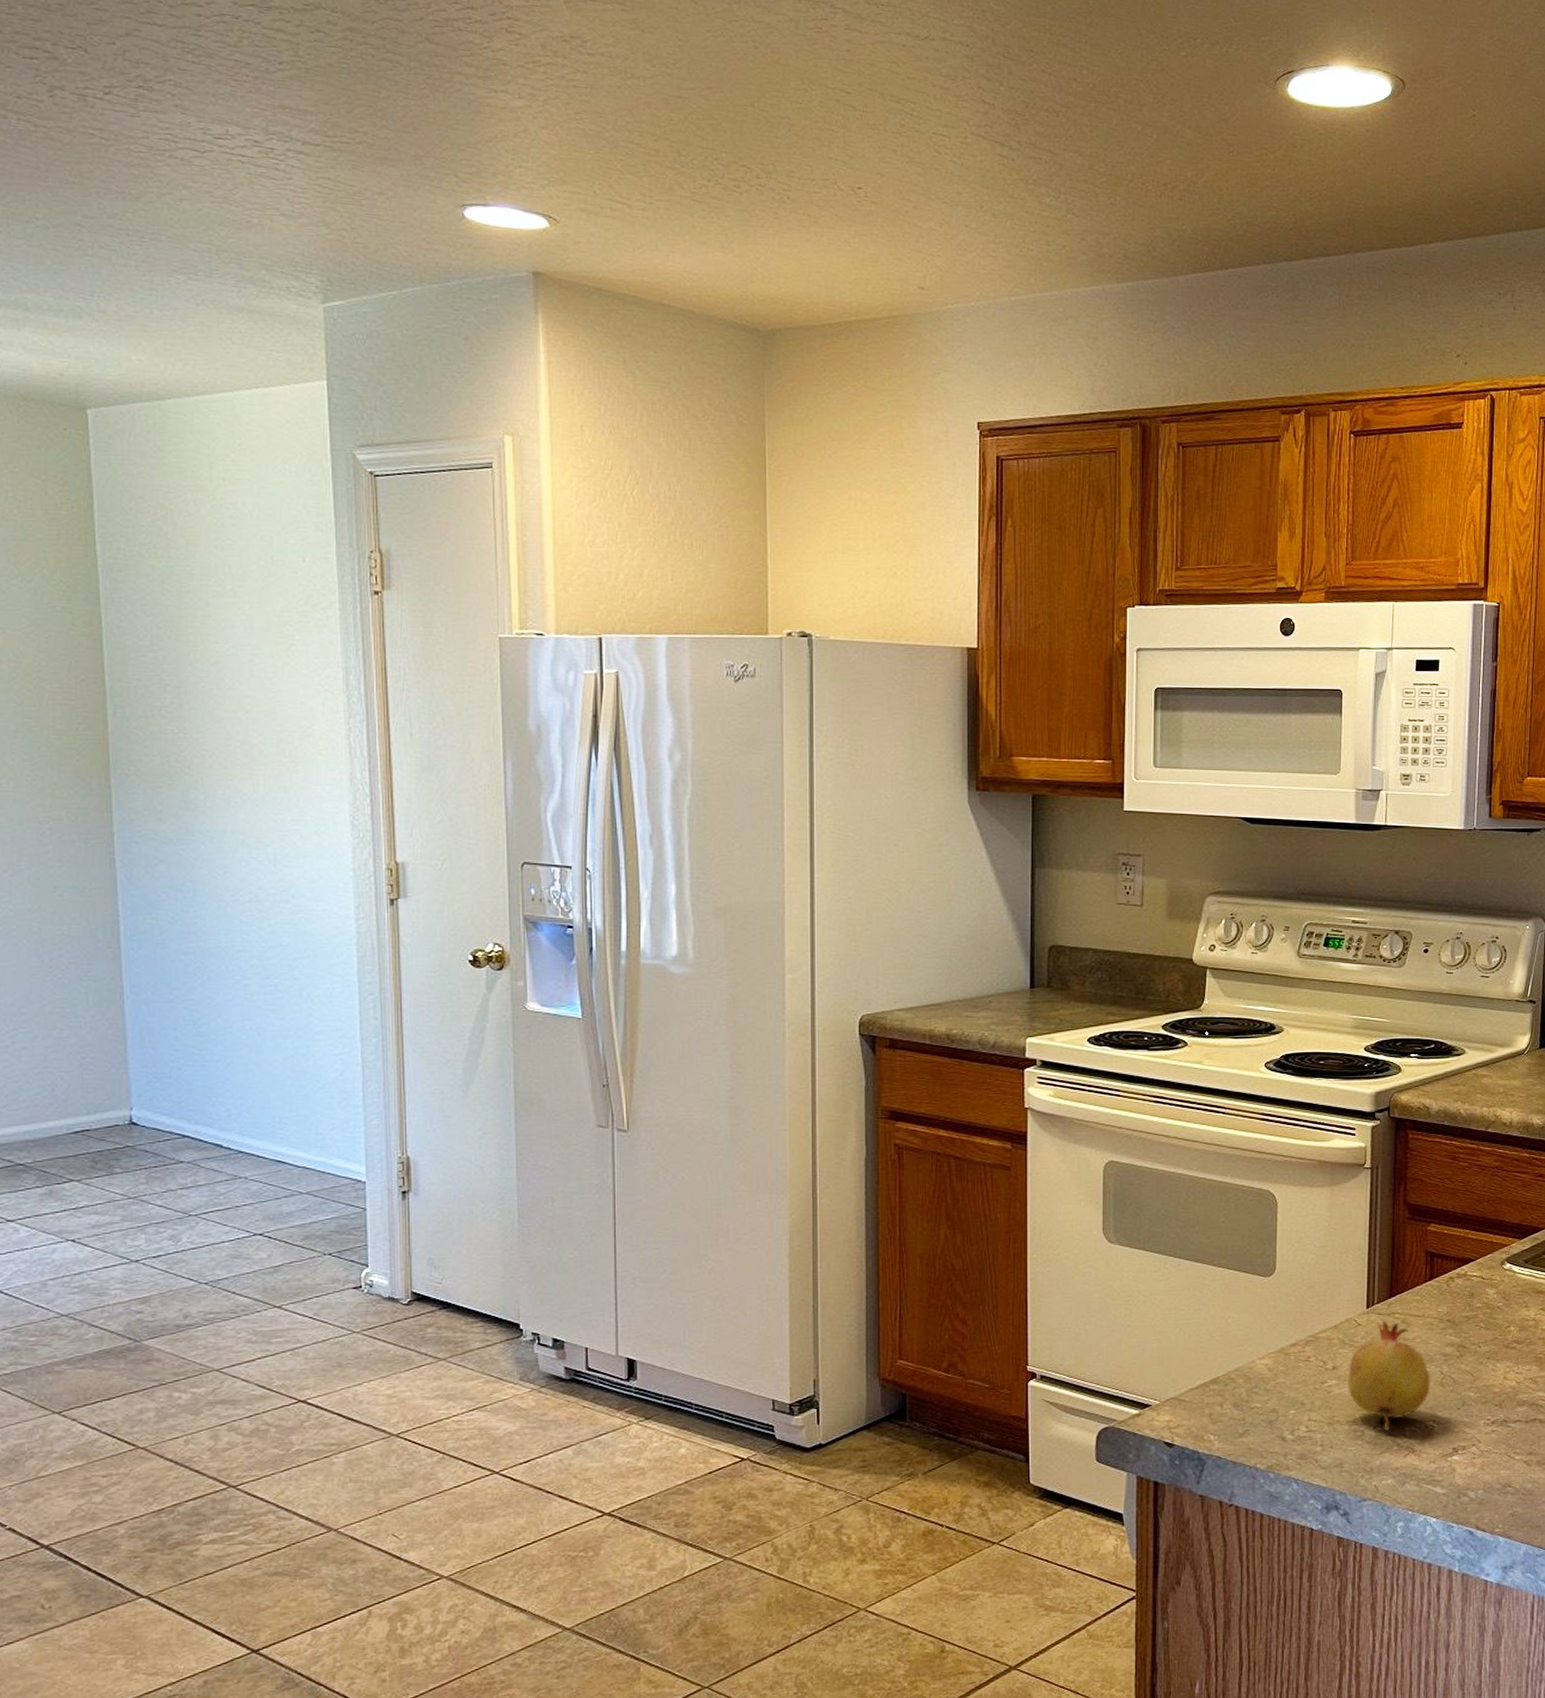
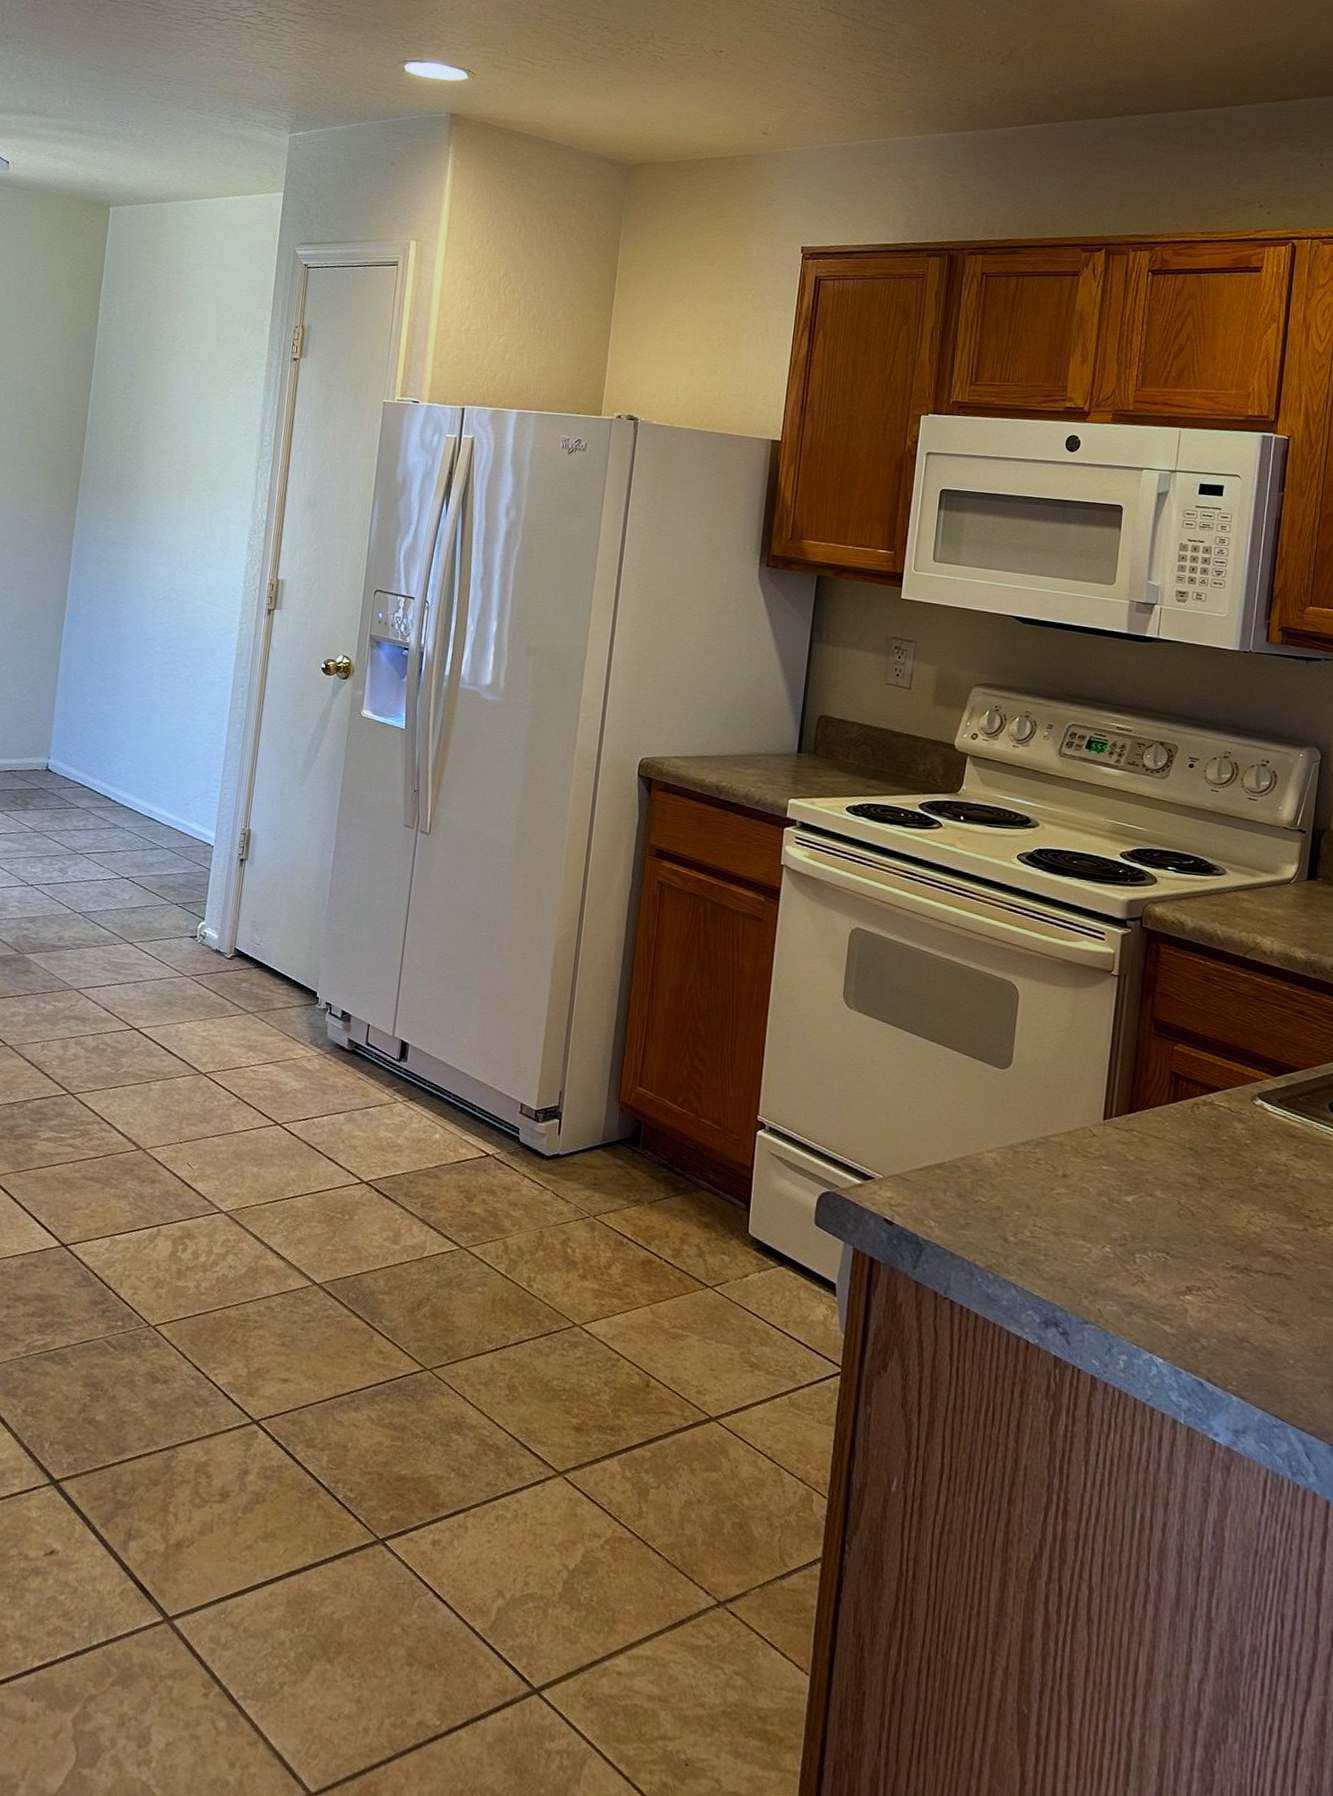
fruit: present [1347,1320,1431,1432] -> none [1076,1135,1168,1255]

